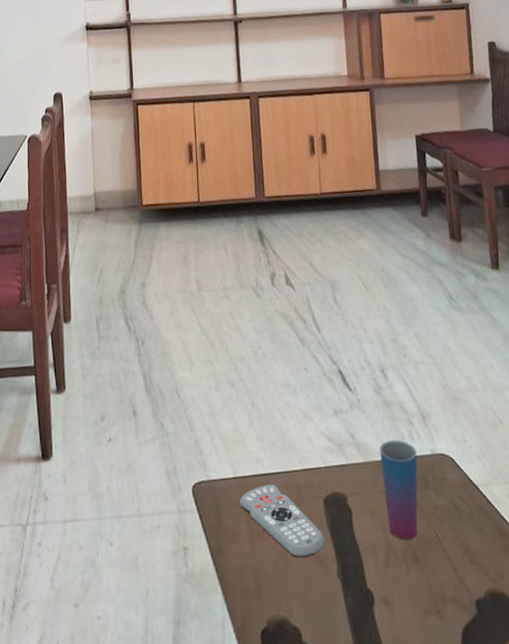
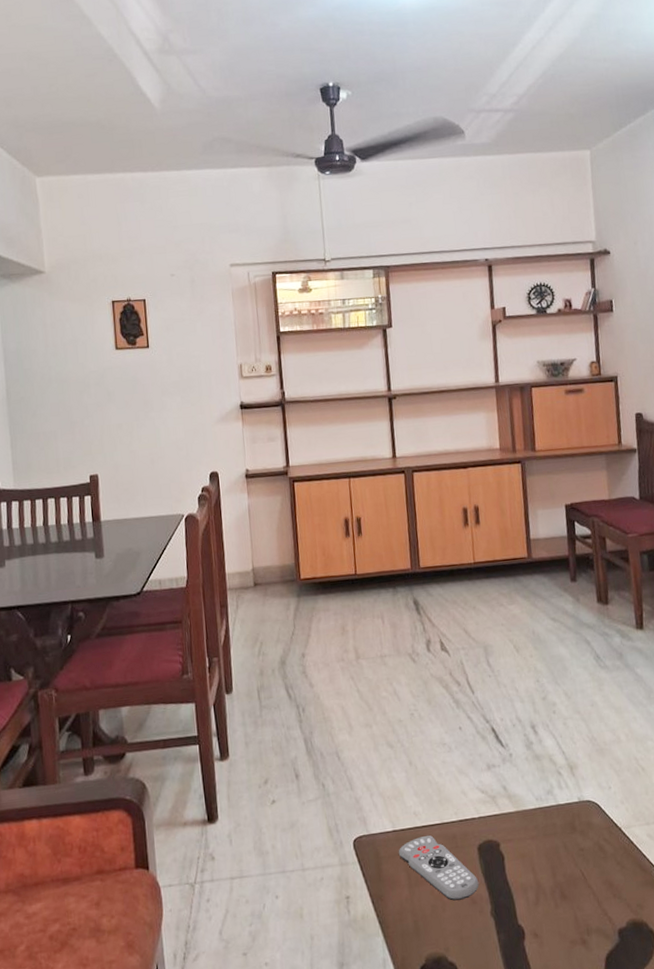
cup: present [379,440,418,540] -> none [530,790,566,880]

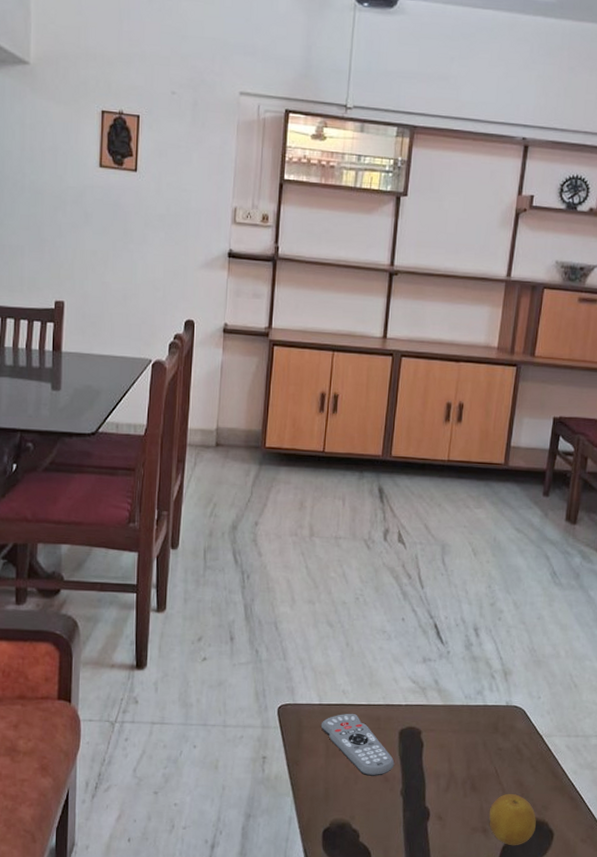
fruit: none [584,896,636,955] -> present [488,793,536,846]

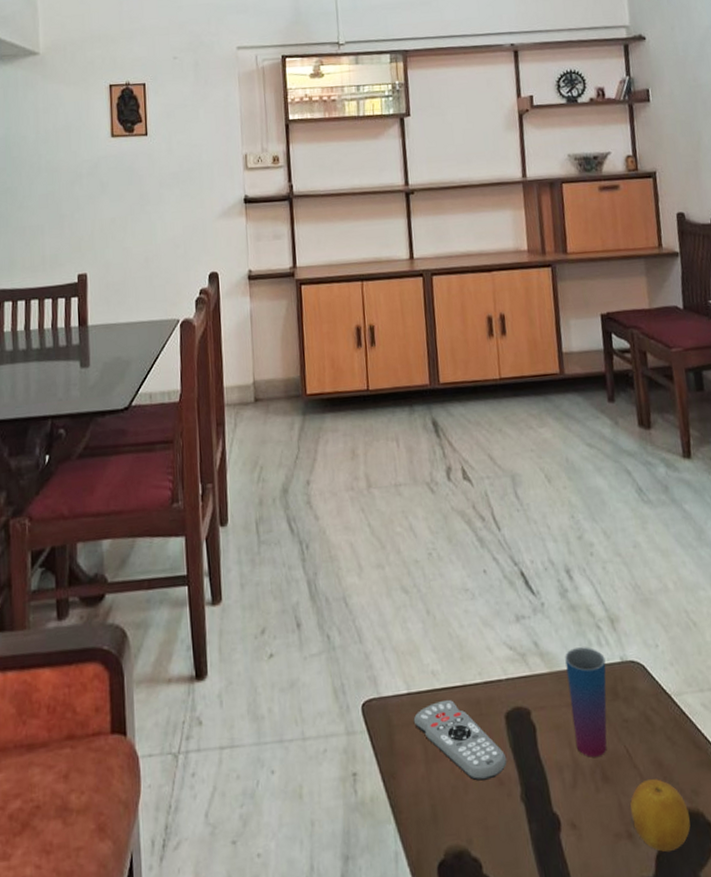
cup: none [454,690,493,772] -> present [565,647,607,757]

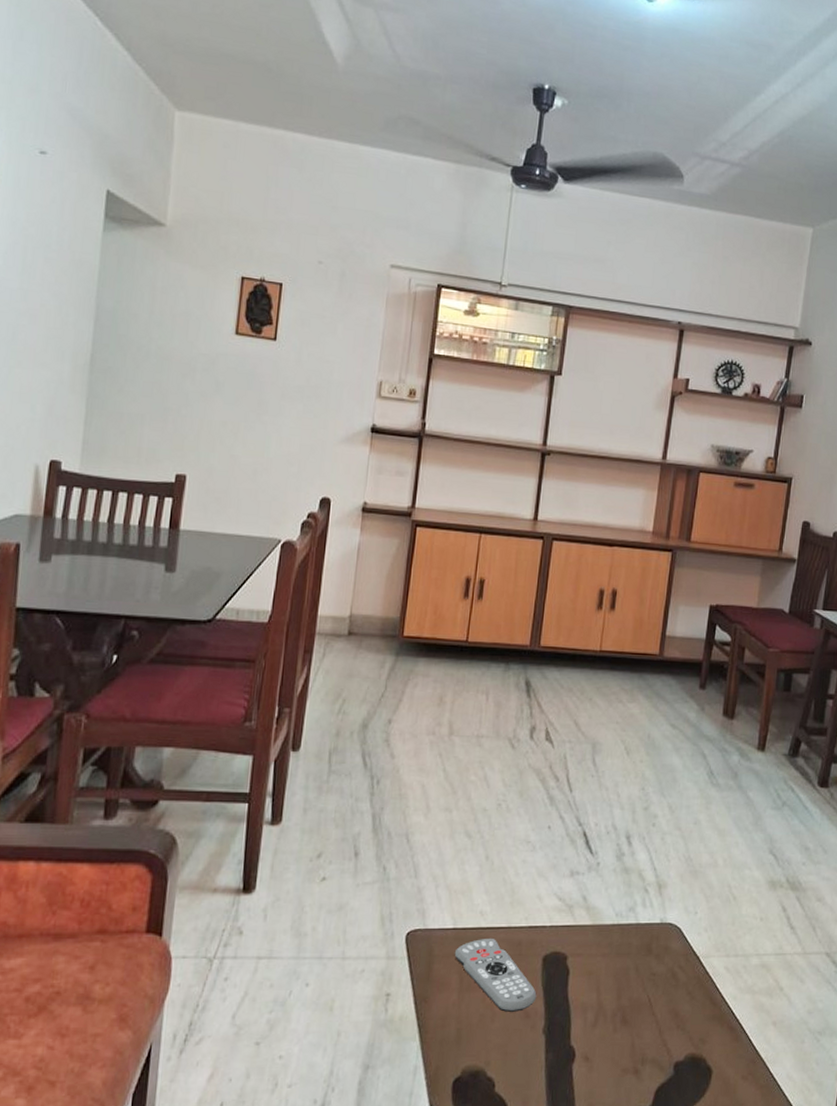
cup: present [565,647,607,757] -> none [603,906,647,1002]
fruit: present [630,778,691,853] -> none [640,1025,693,1089]

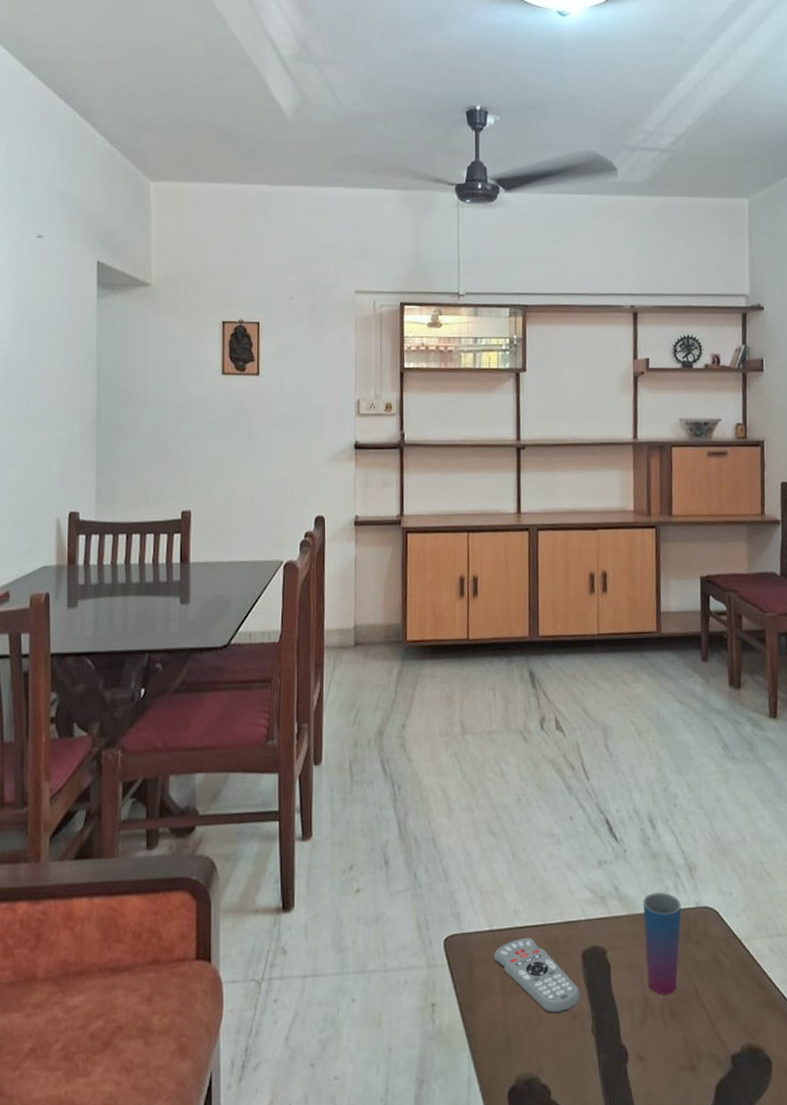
cup: none [603,906,647,1002] -> present [643,892,682,995]

